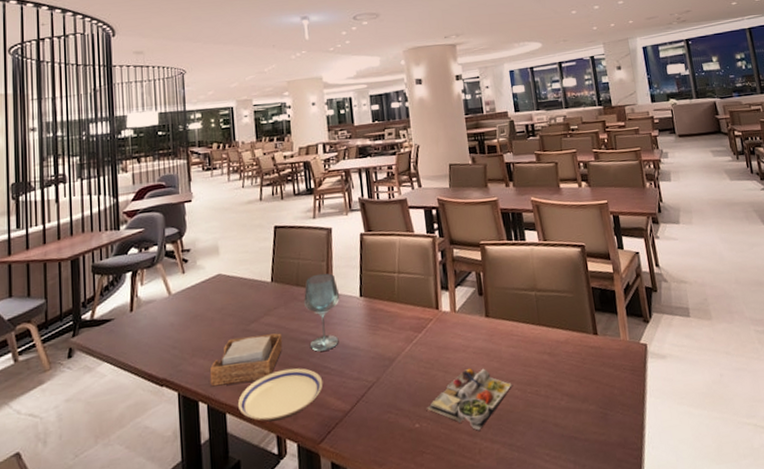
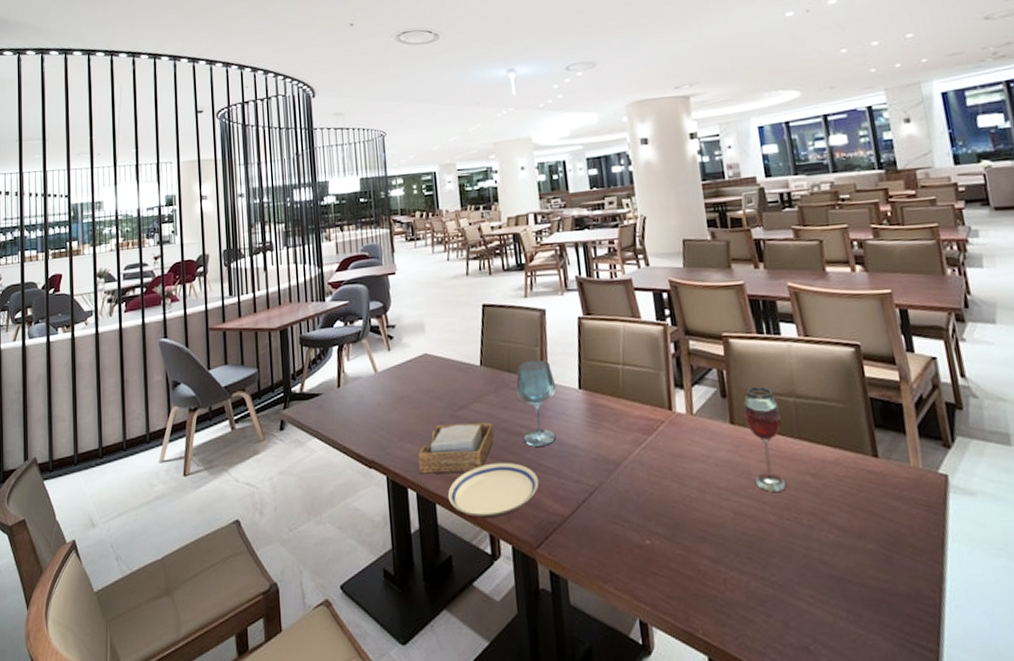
food tray: present [426,368,513,431] -> none [658,482,766,557]
wineglass: none [495,284,530,371] -> present [743,386,787,492]

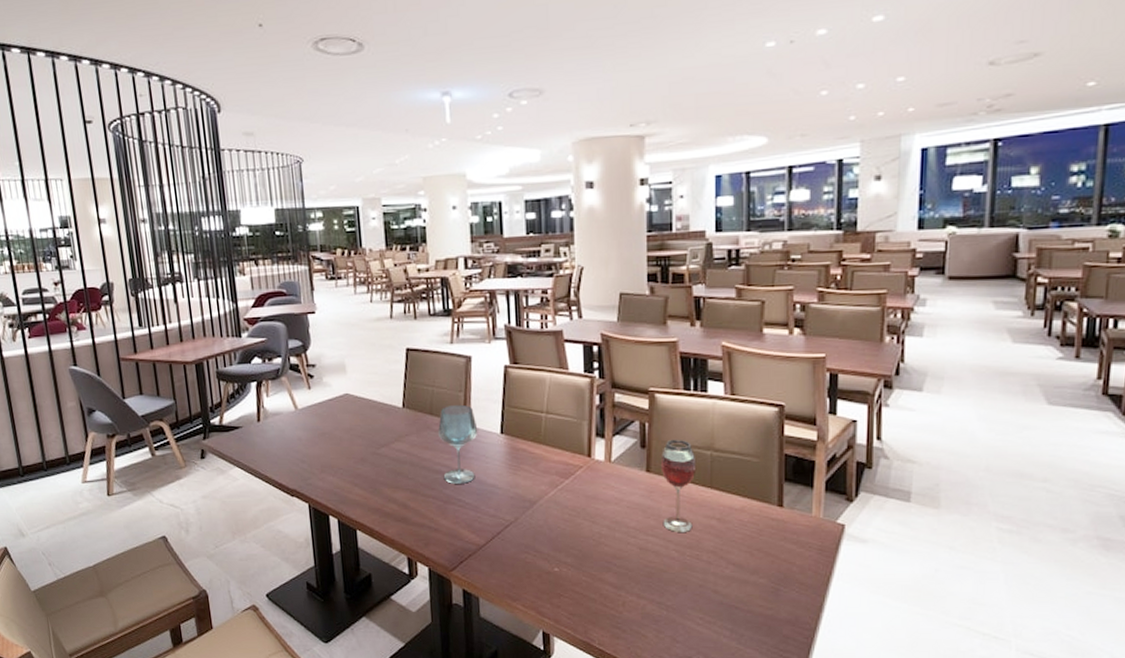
napkin holder: present [418,422,494,474] -> none [339,459,415,505]
plate: present [447,462,539,518] -> none [367,496,457,543]

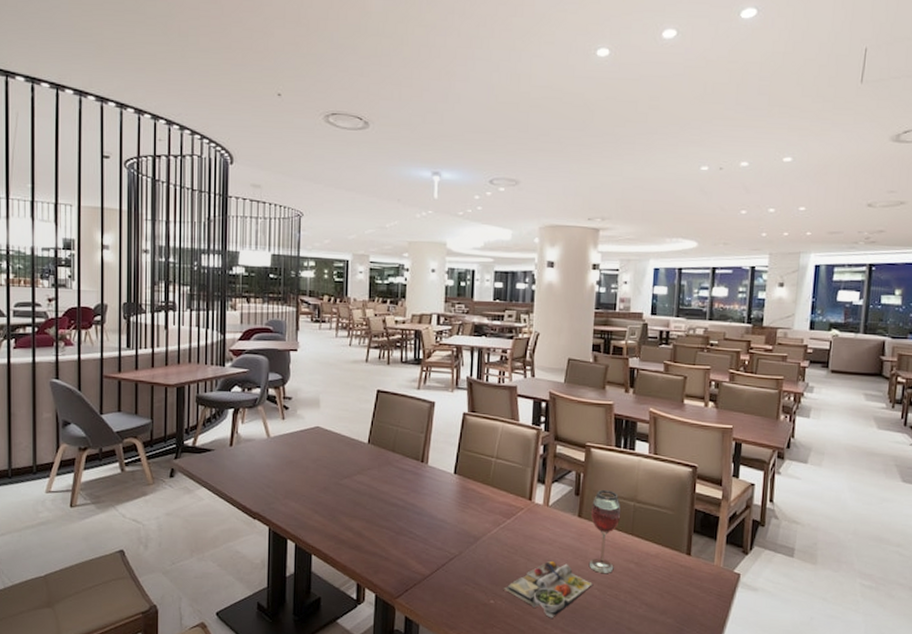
wine glass: present [437,404,478,484] -> none [397,444,434,517]
food tray: none [567,521,670,584] -> present [503,560,594,618]

